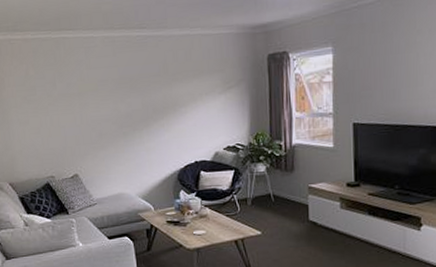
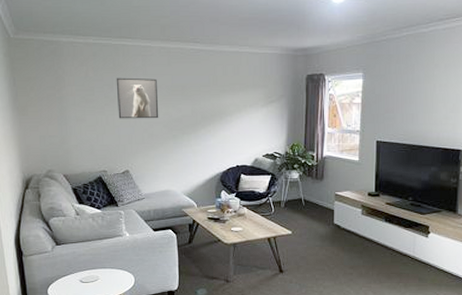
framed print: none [58,71,107,119] -> present [116,77,159,119]

